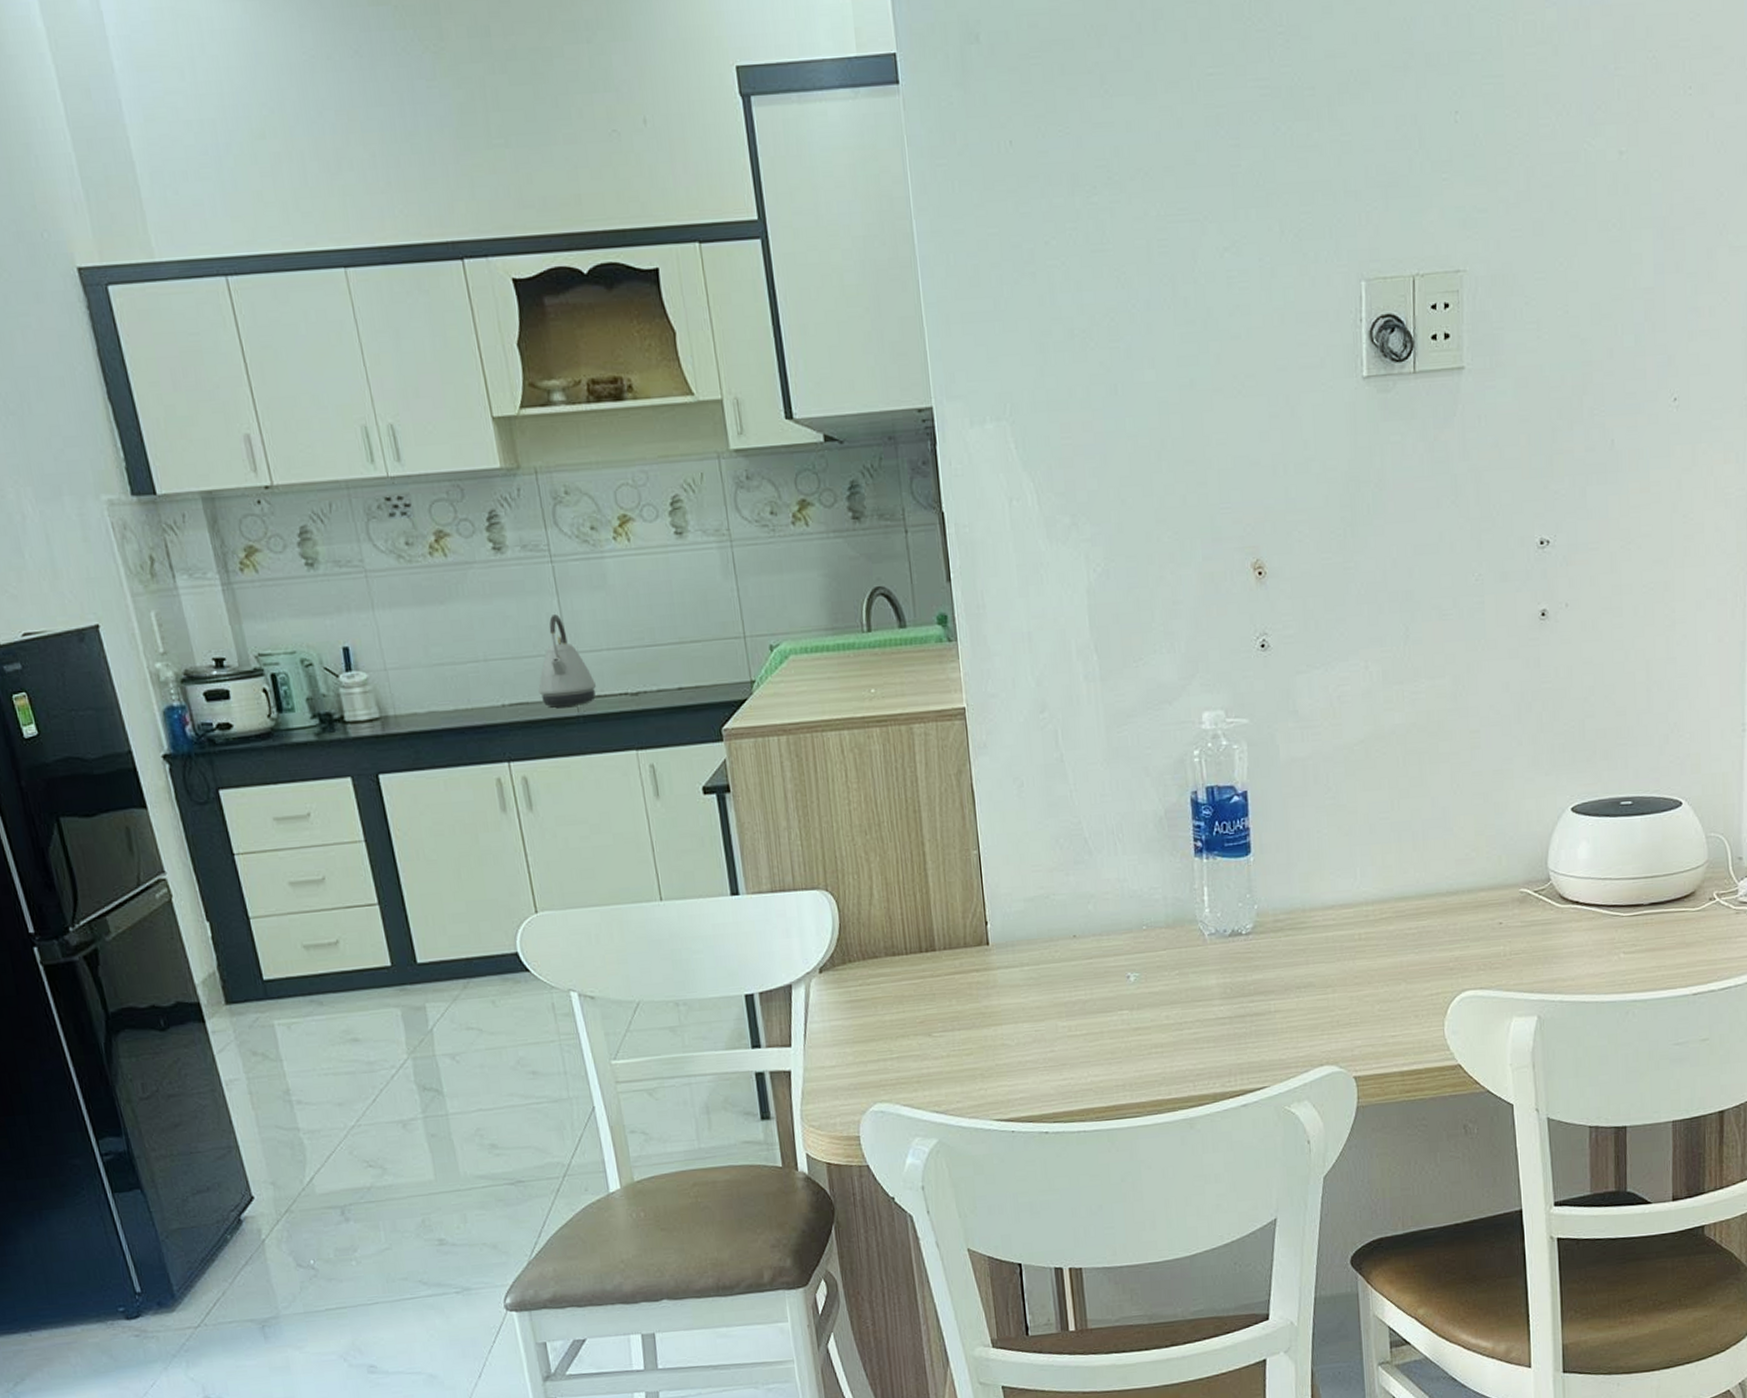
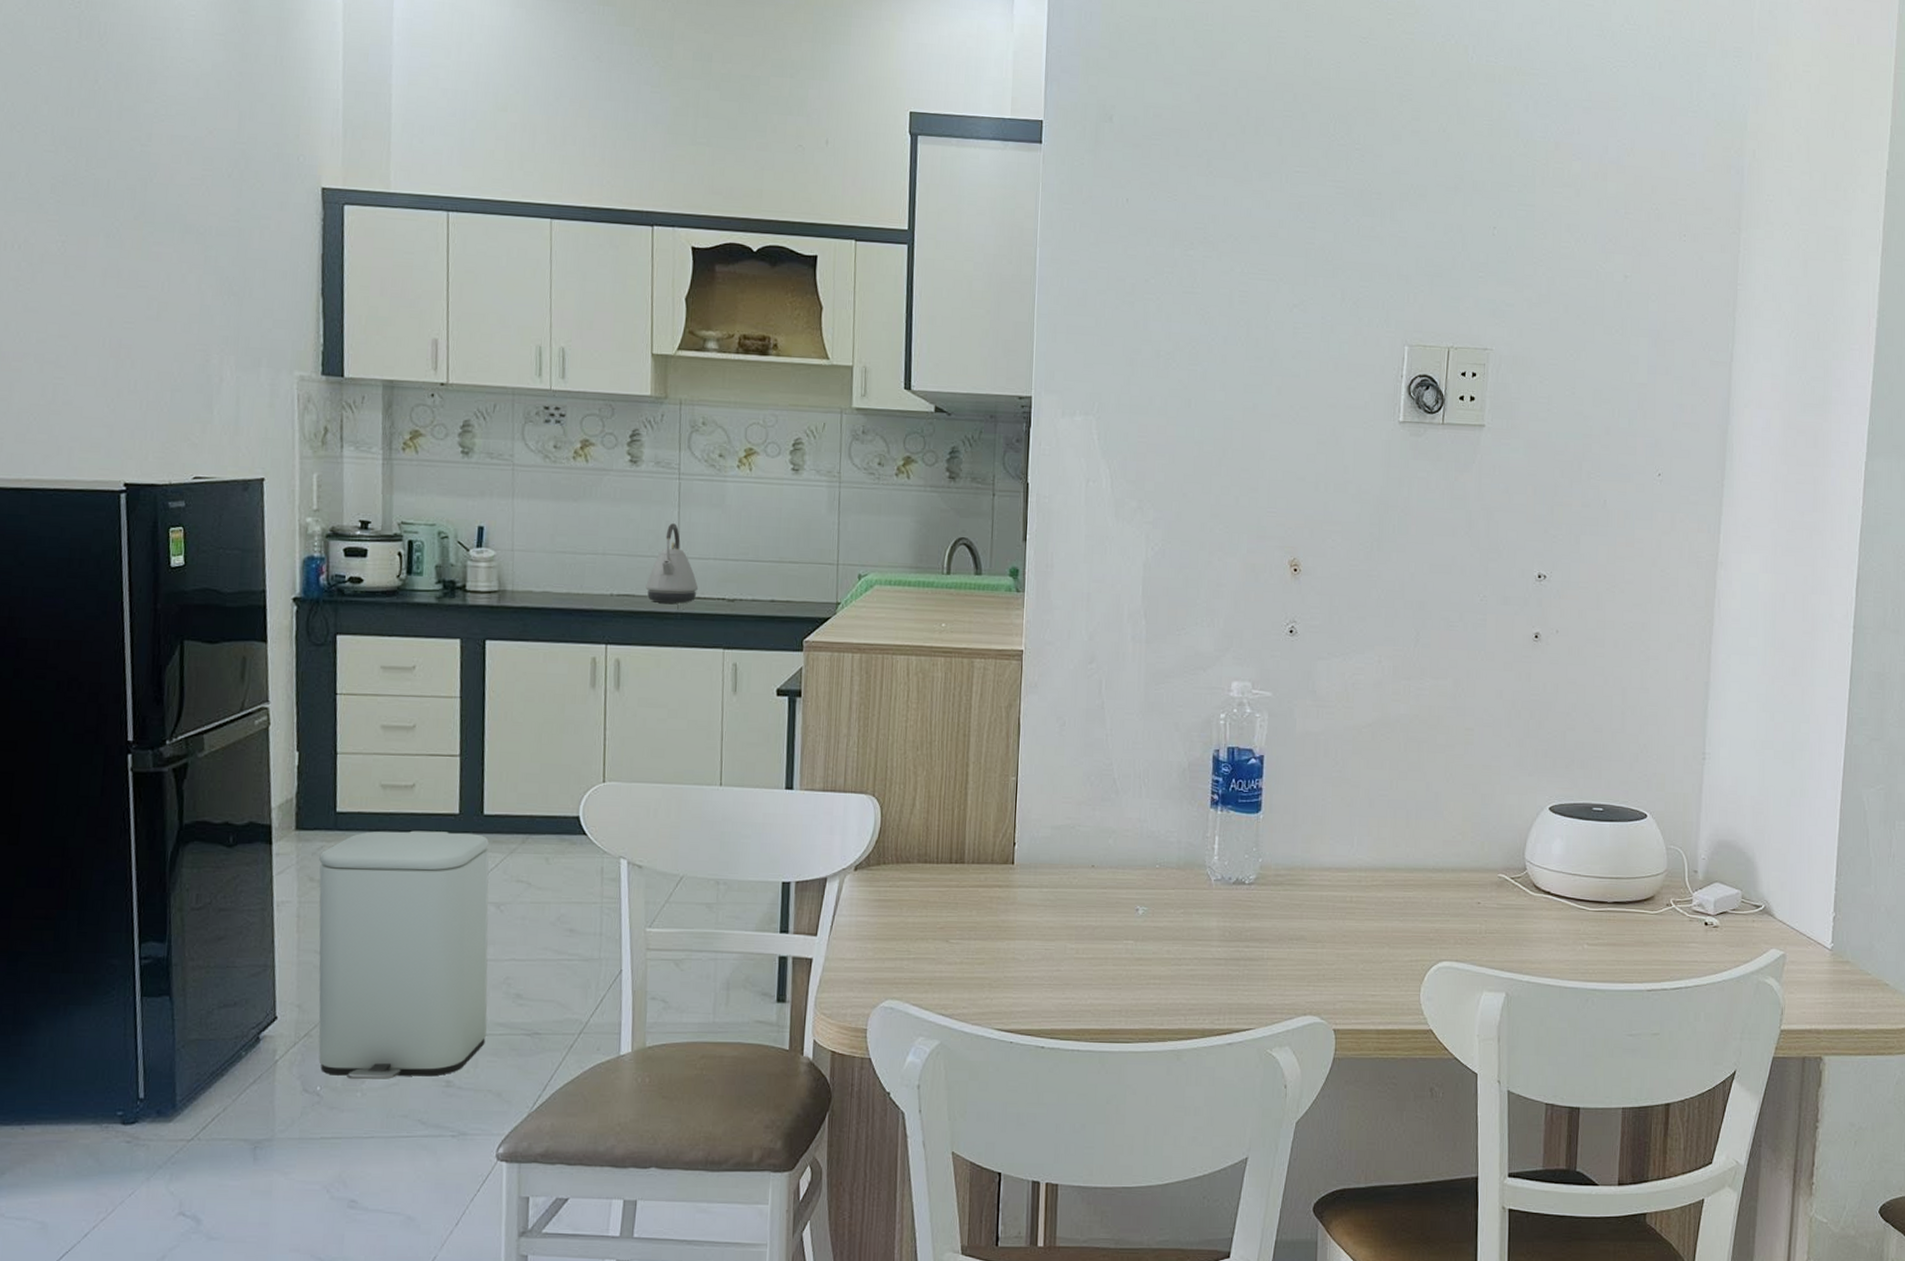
pedal bin: none [257,985,470,1250] -> present [318,830,489,1080]

